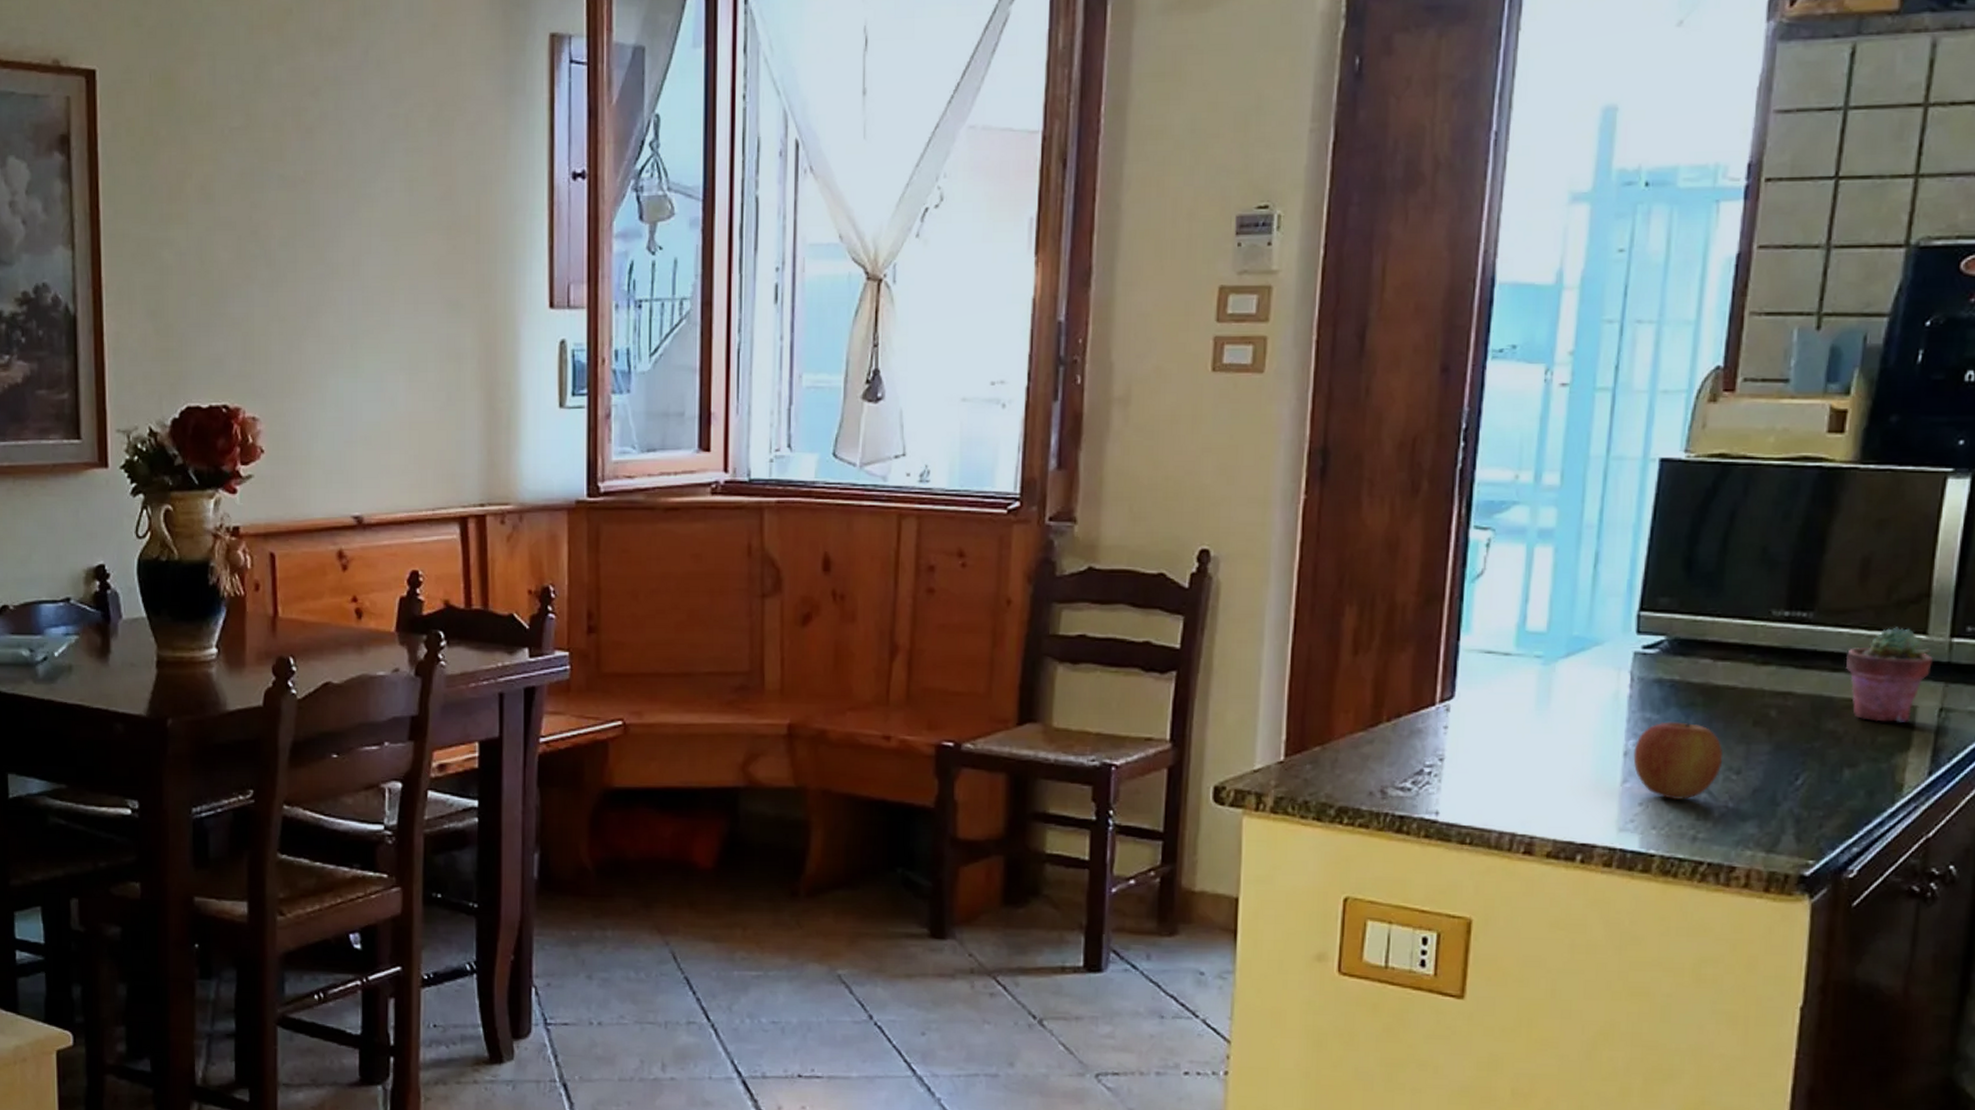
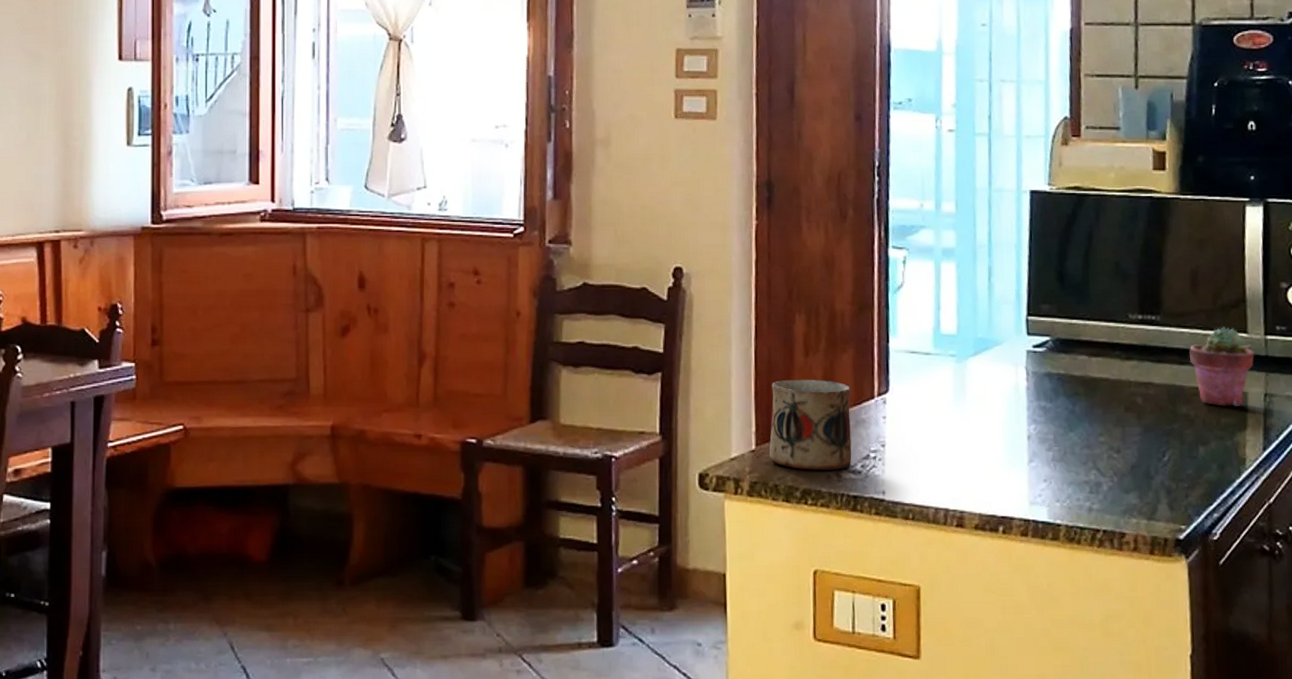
mug: none [1301,681,1406,786] -> present [769,379,852,470]
apple: present [1633,721,1723,801] -> none [1035,409,1105,477]

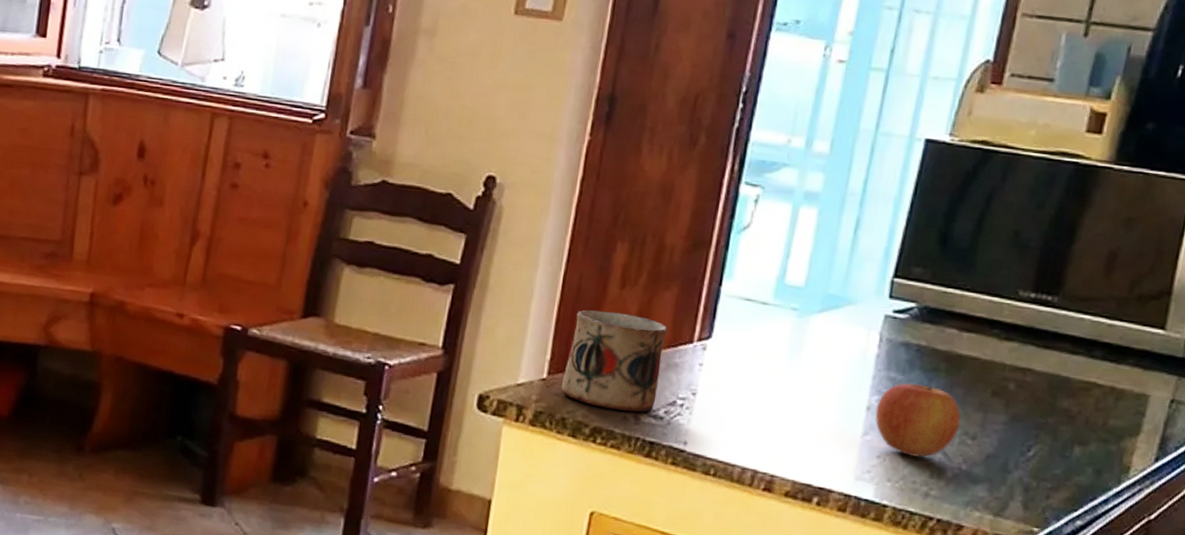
apple: none [1035,409,1105,477] -> present [875,382,961,457]
potted succulent: present [1189,327,1254,406] -> none [1085,319,1169,409]

